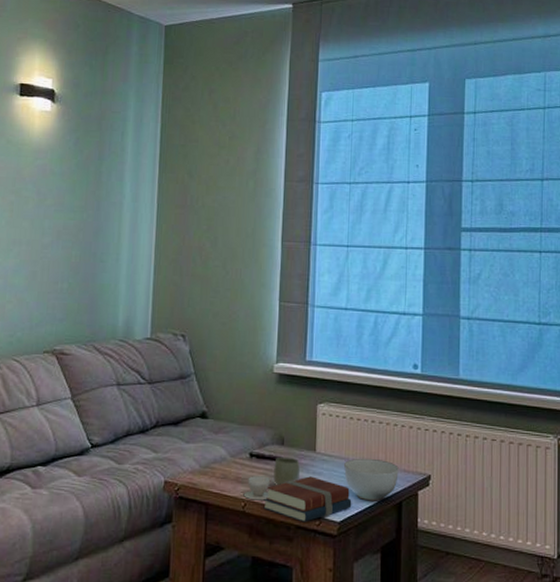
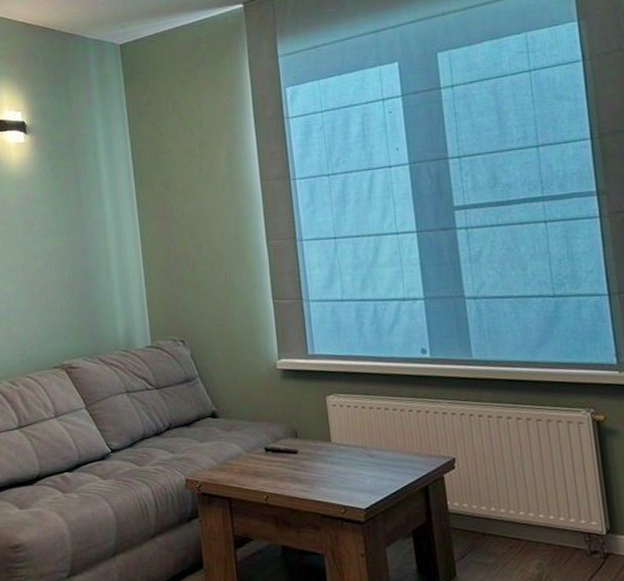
teacup: present [243,476,277,501] -> none [264,469,297,493]
books: present [263,476,352,522] -> none [285,466,376,511]
mug: present [273,456,301,486] -> none [291,449,319,478]
bowl: present [343,458,399,501] -> none [361,445,421,487]

